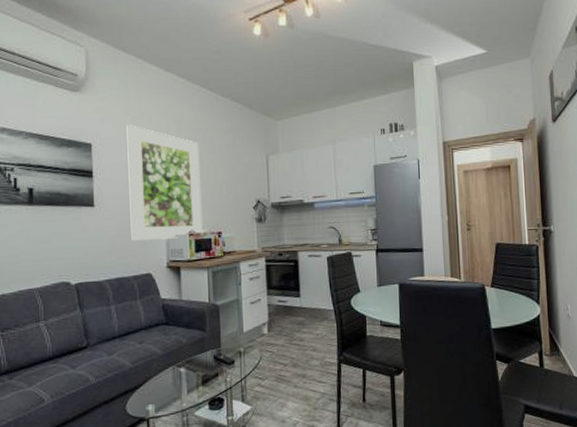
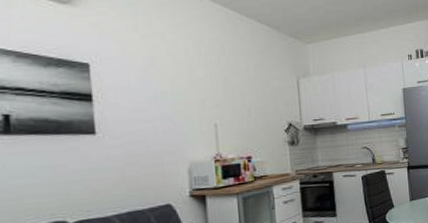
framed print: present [126,125,203,241] -> none [134,44,231,170]

